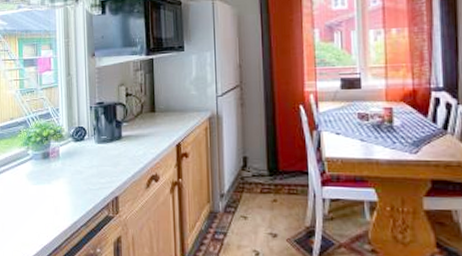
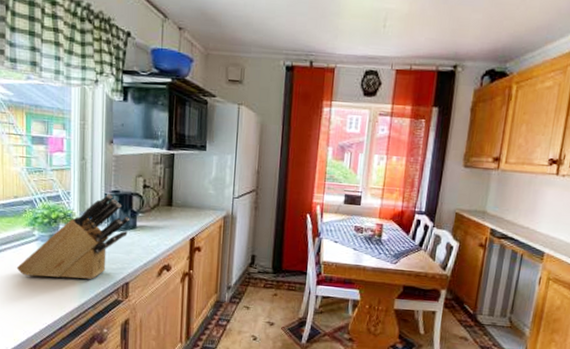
knife block: none [14,106,115,196] -> present [16,194,129,279]

